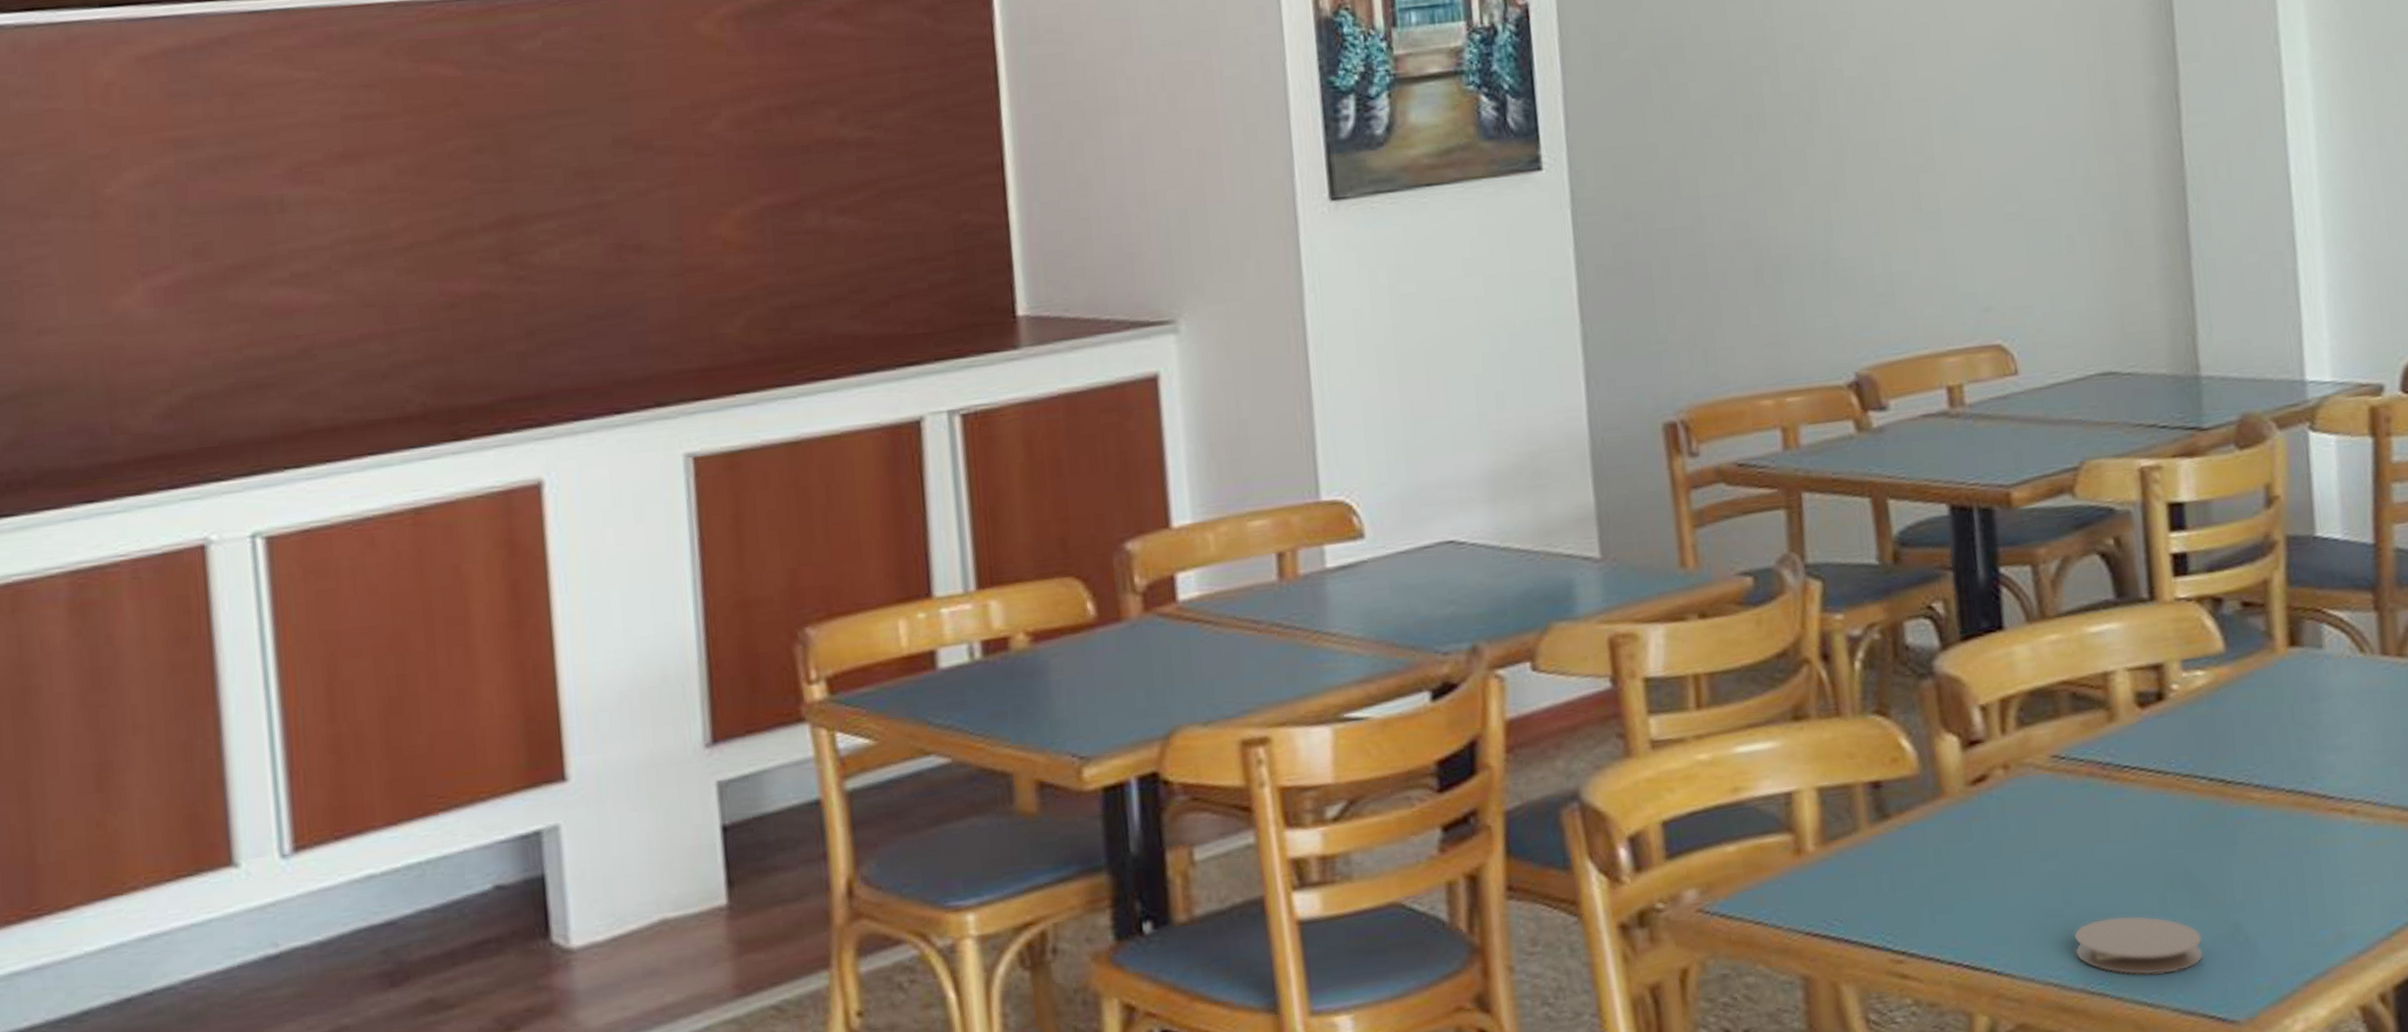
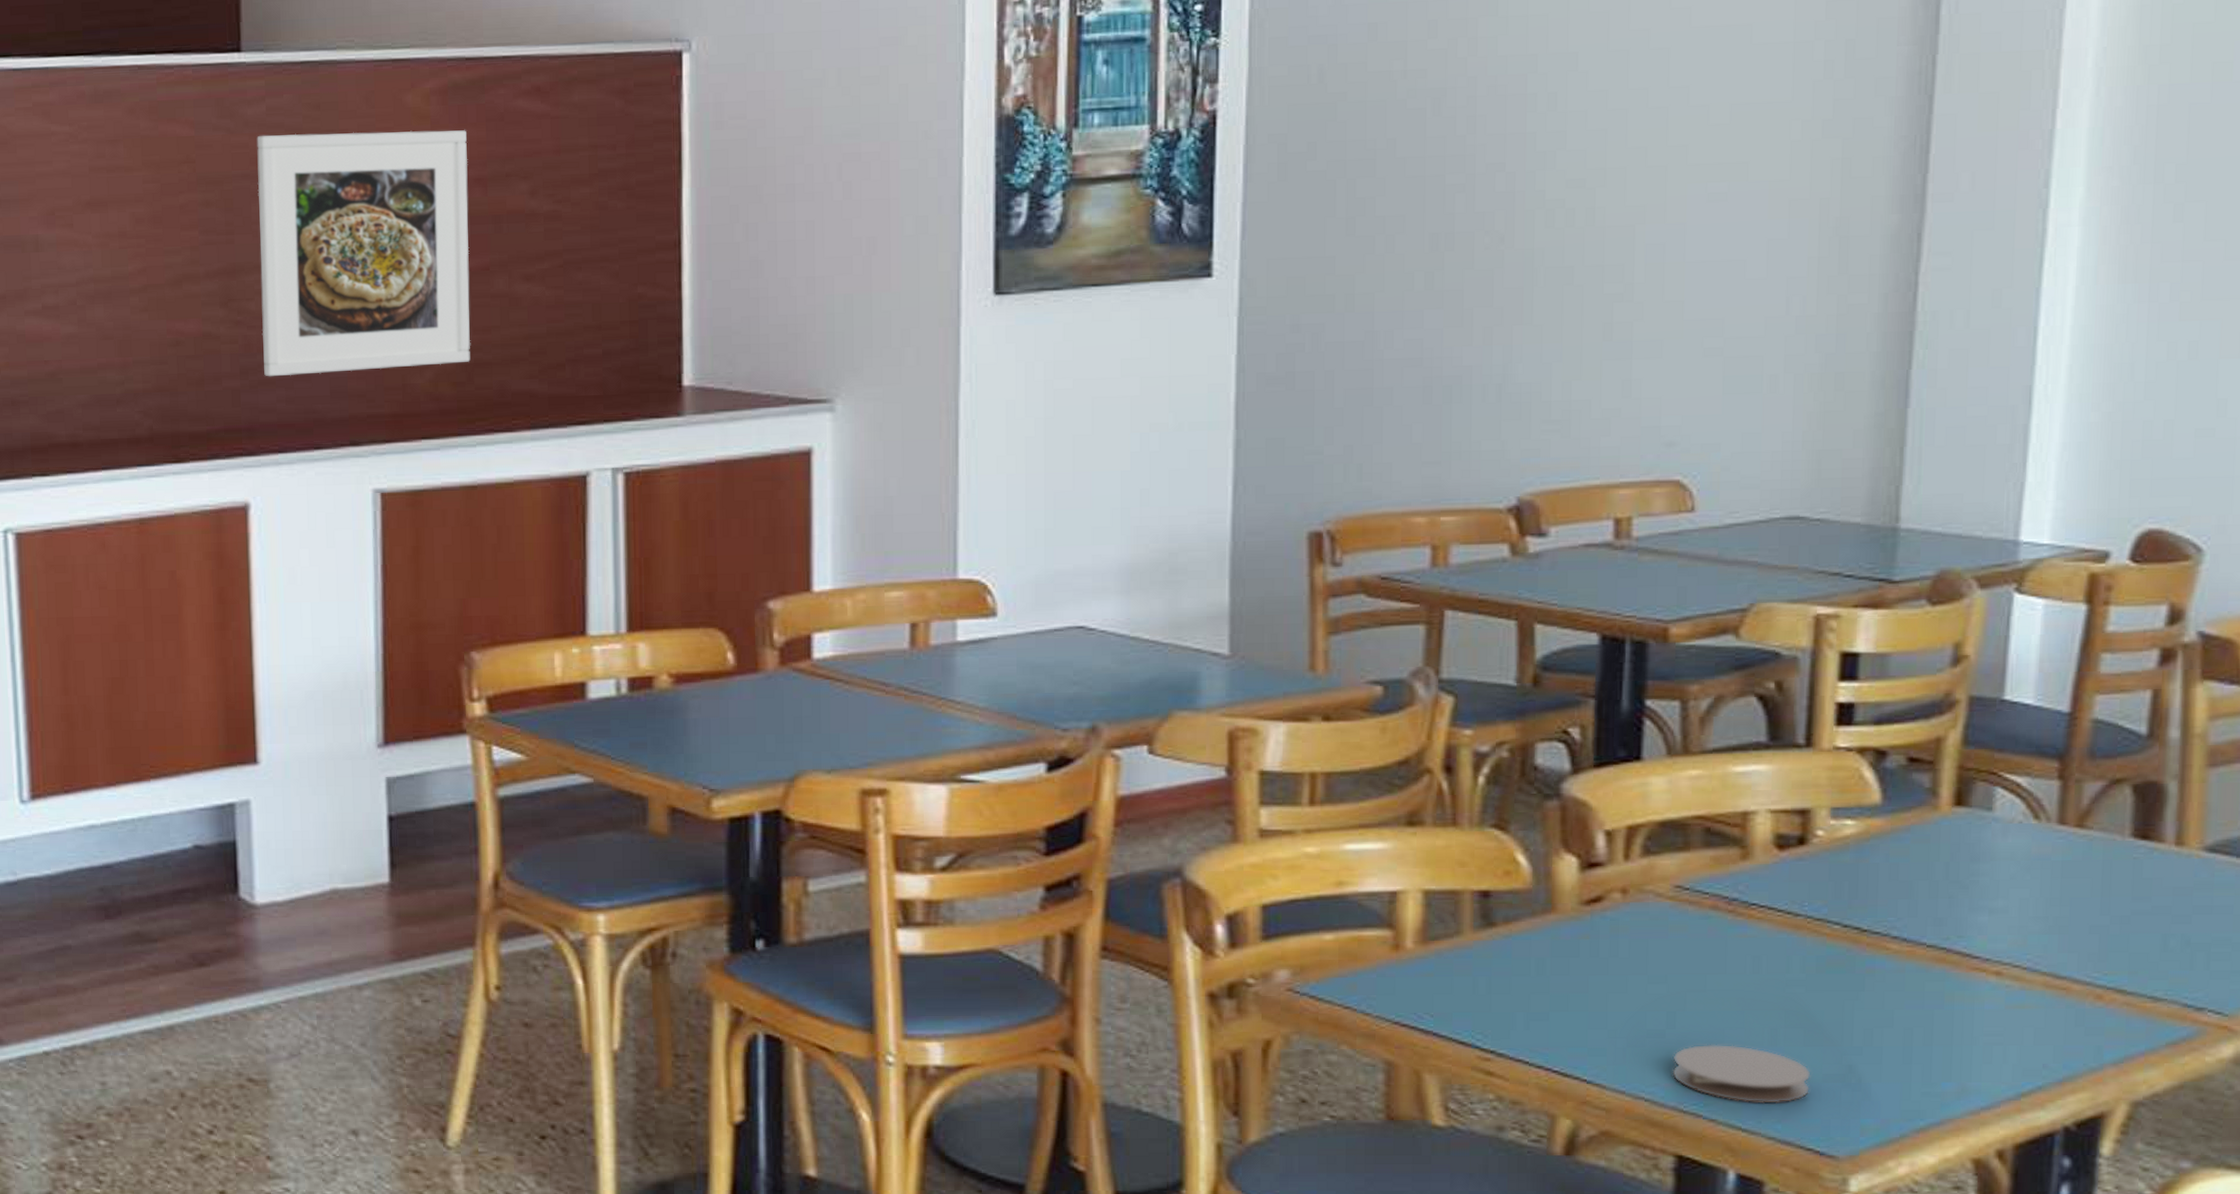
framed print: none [533,57,785,337] -> present [257,130,471,377]

